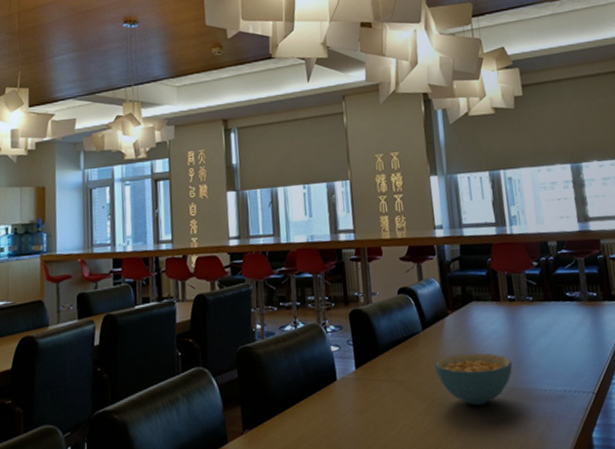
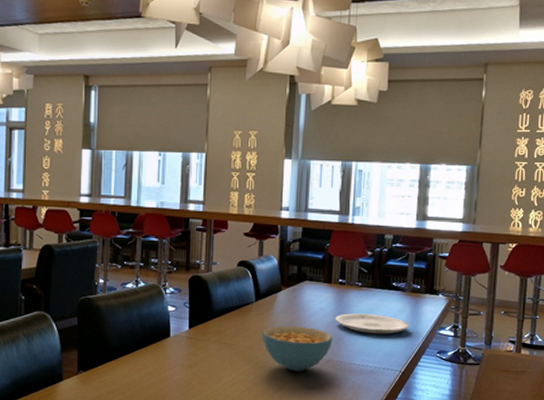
plate: none [511,330,593,353] -> present [335,313,409,335]

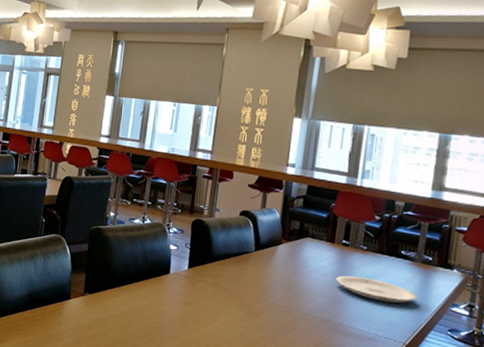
cereal bowl: present [262,326,333,371] -> none [259,278,333,327]

